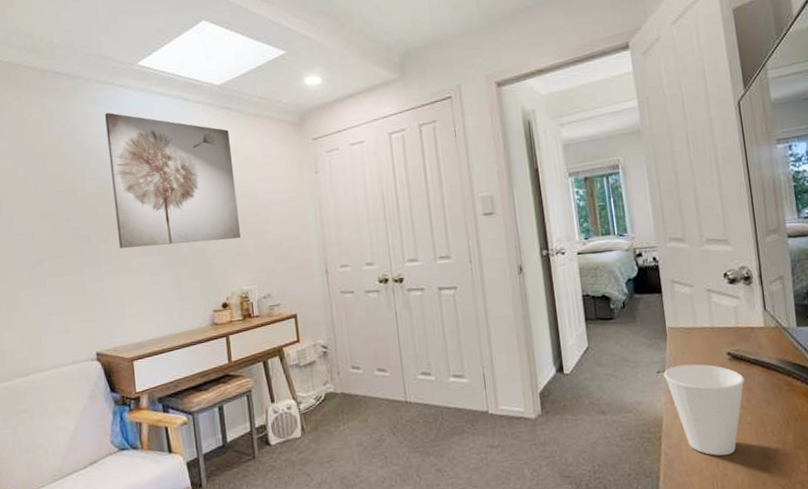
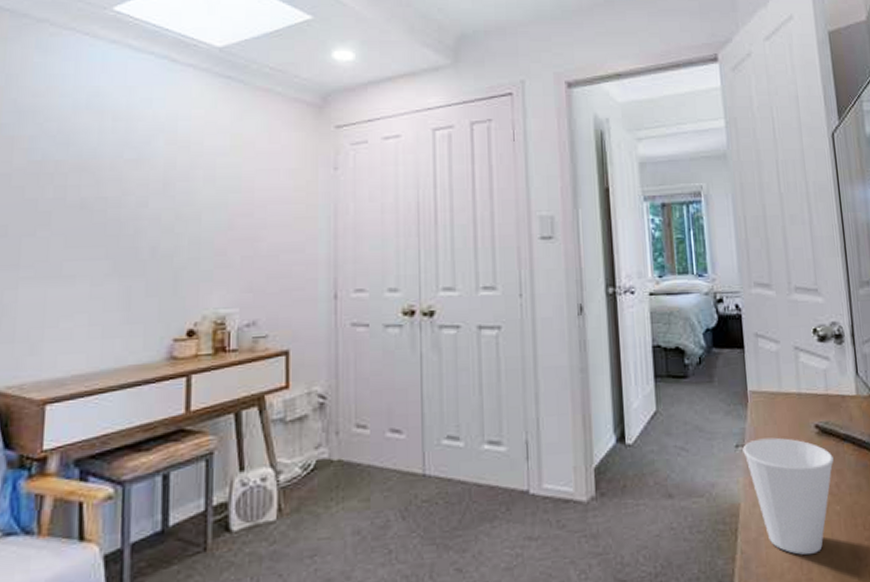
wall art: present [105,113,241,248] -> none [50,66,226,247]

